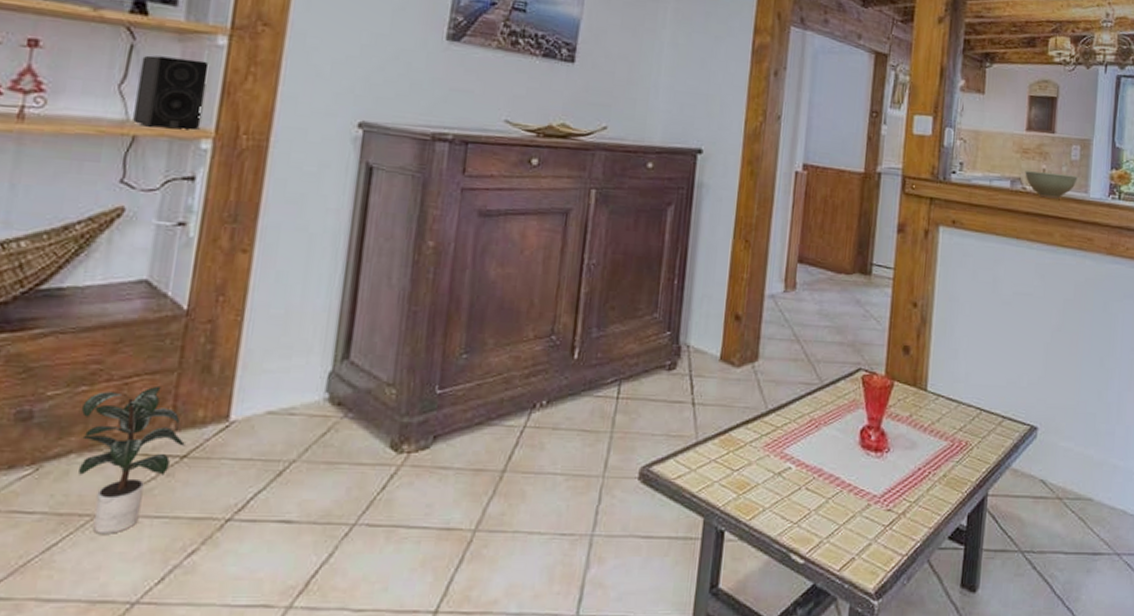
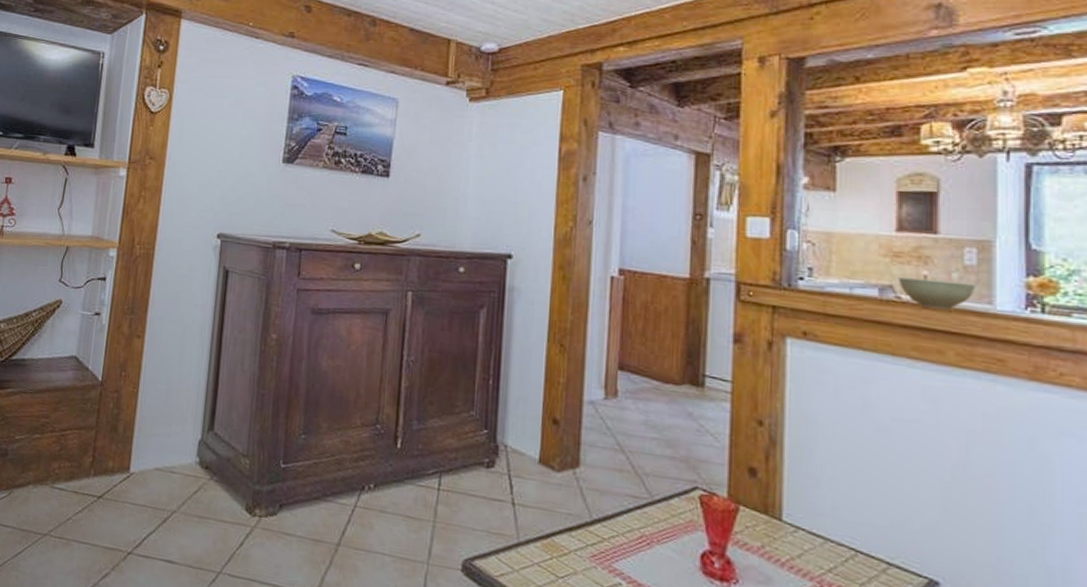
potted plant: present [79,387,187,534] -> none [34,439,101,551]
speaker: present [133,55,208,130] -> none [67,186,113,241]

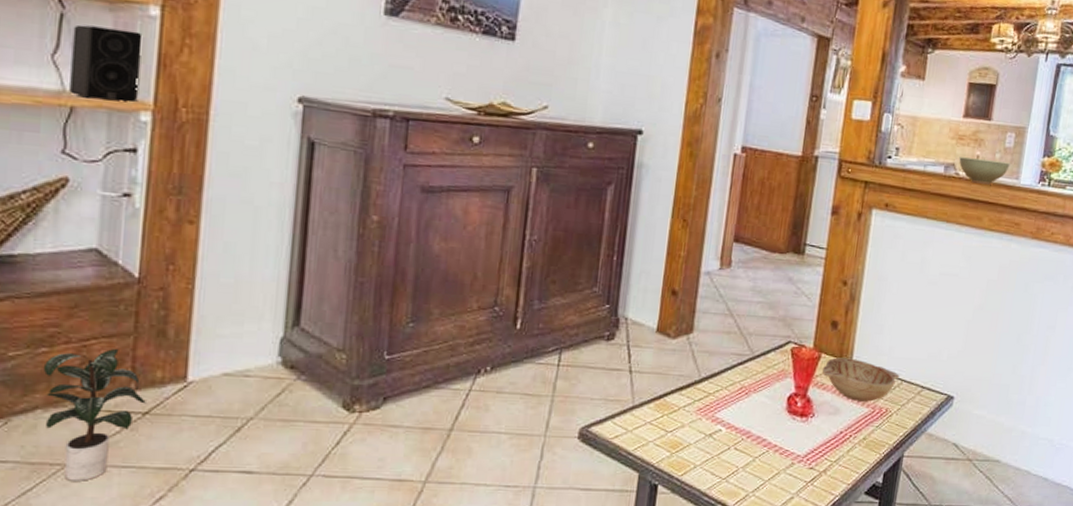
potted plant: none [34,439,101,551] -> present [43,349,148,481]
speaker: none [67,186,113,241] -> present [69,24,141,102]
decorative bowl: none [742,512,852,574] -> present [822,357,900,402]

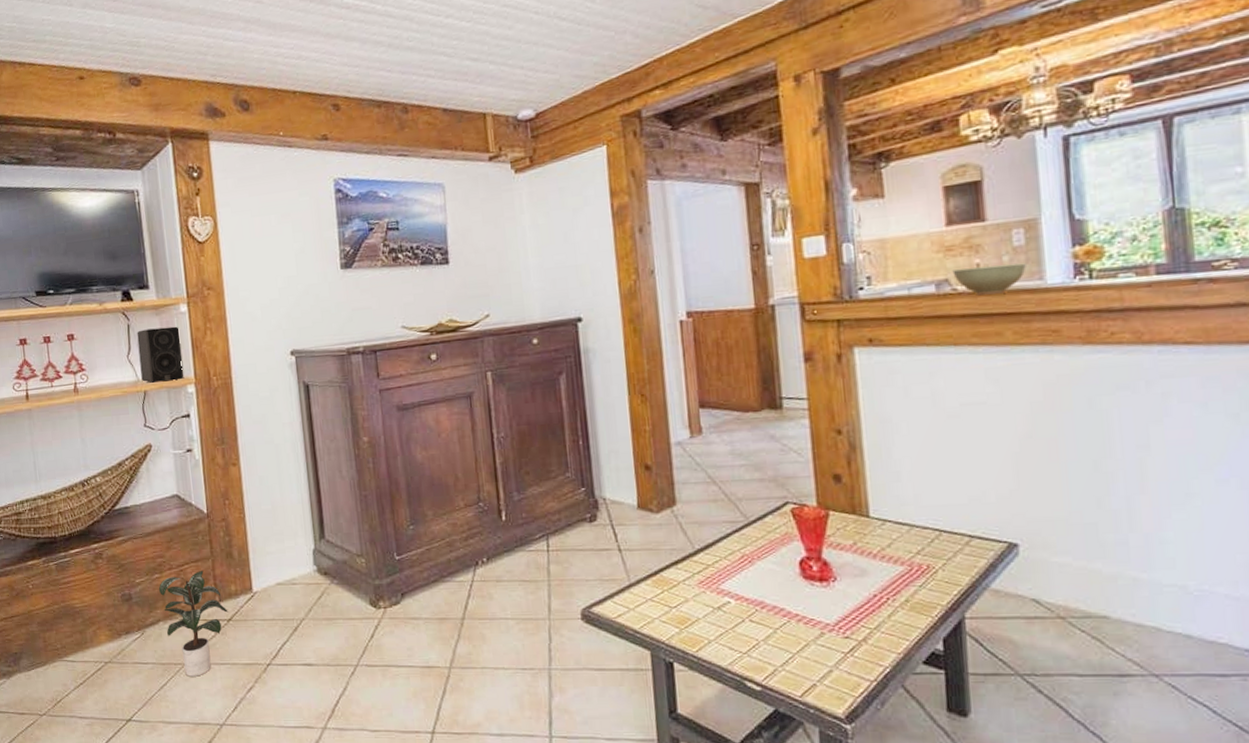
decorative bowl: present [822,357,900,402] -> none [833,512,936,559]

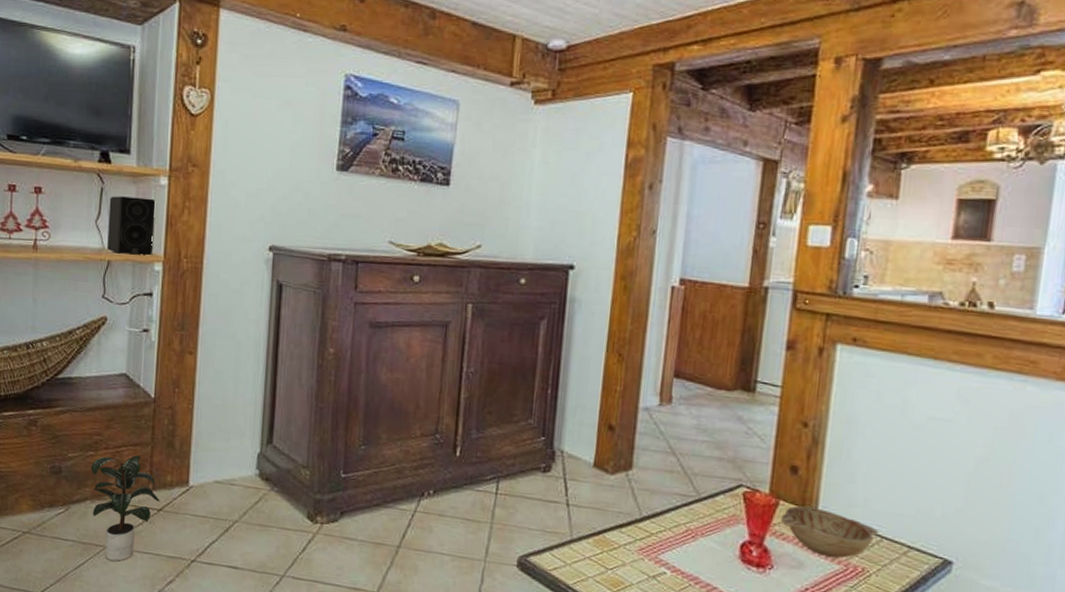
decorative bowl: none [833,512,936,559] -> present [780,506,879,558]
bowl: present [952,263,1028,296] -> none [948,284,1022,317]

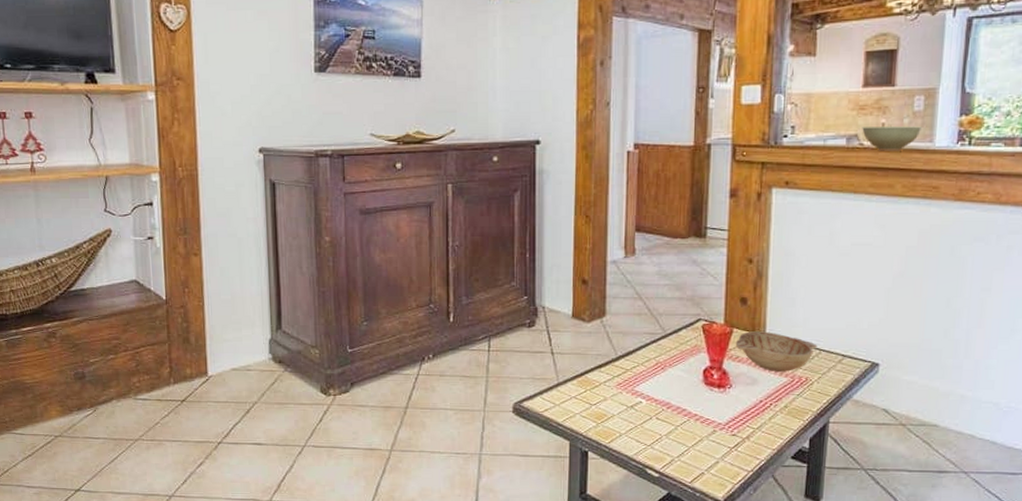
potted plant: present [90,455,161,562] -> none [112,354,183,452]
speaker: present [107,196,155,255] -> none [100,113,149,168]
bowl: none [948,284,1022,317] -> present [862,126,923,152]

